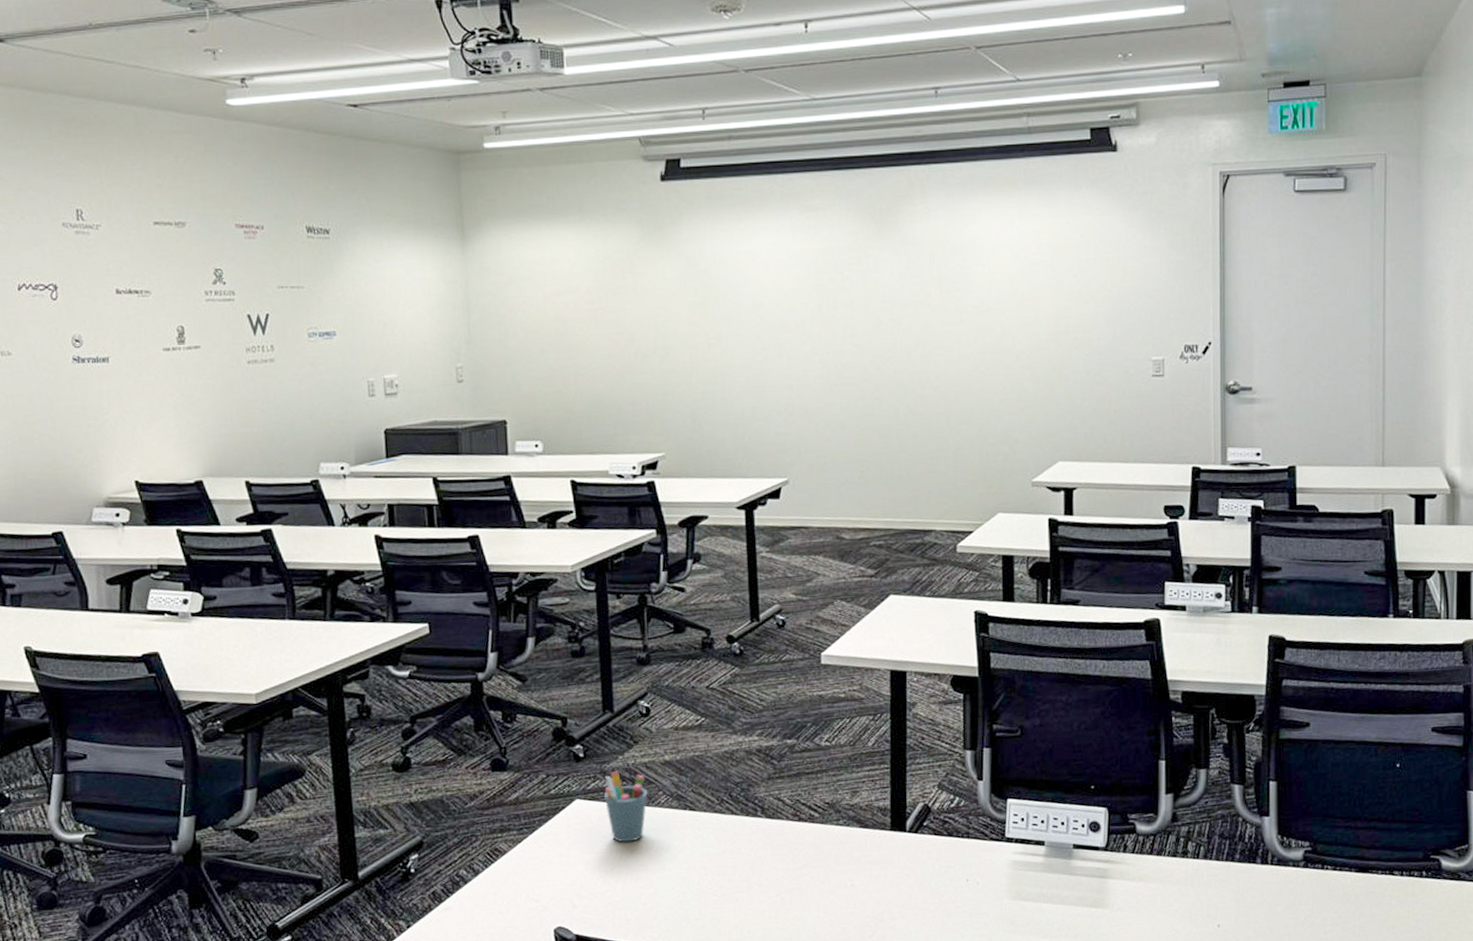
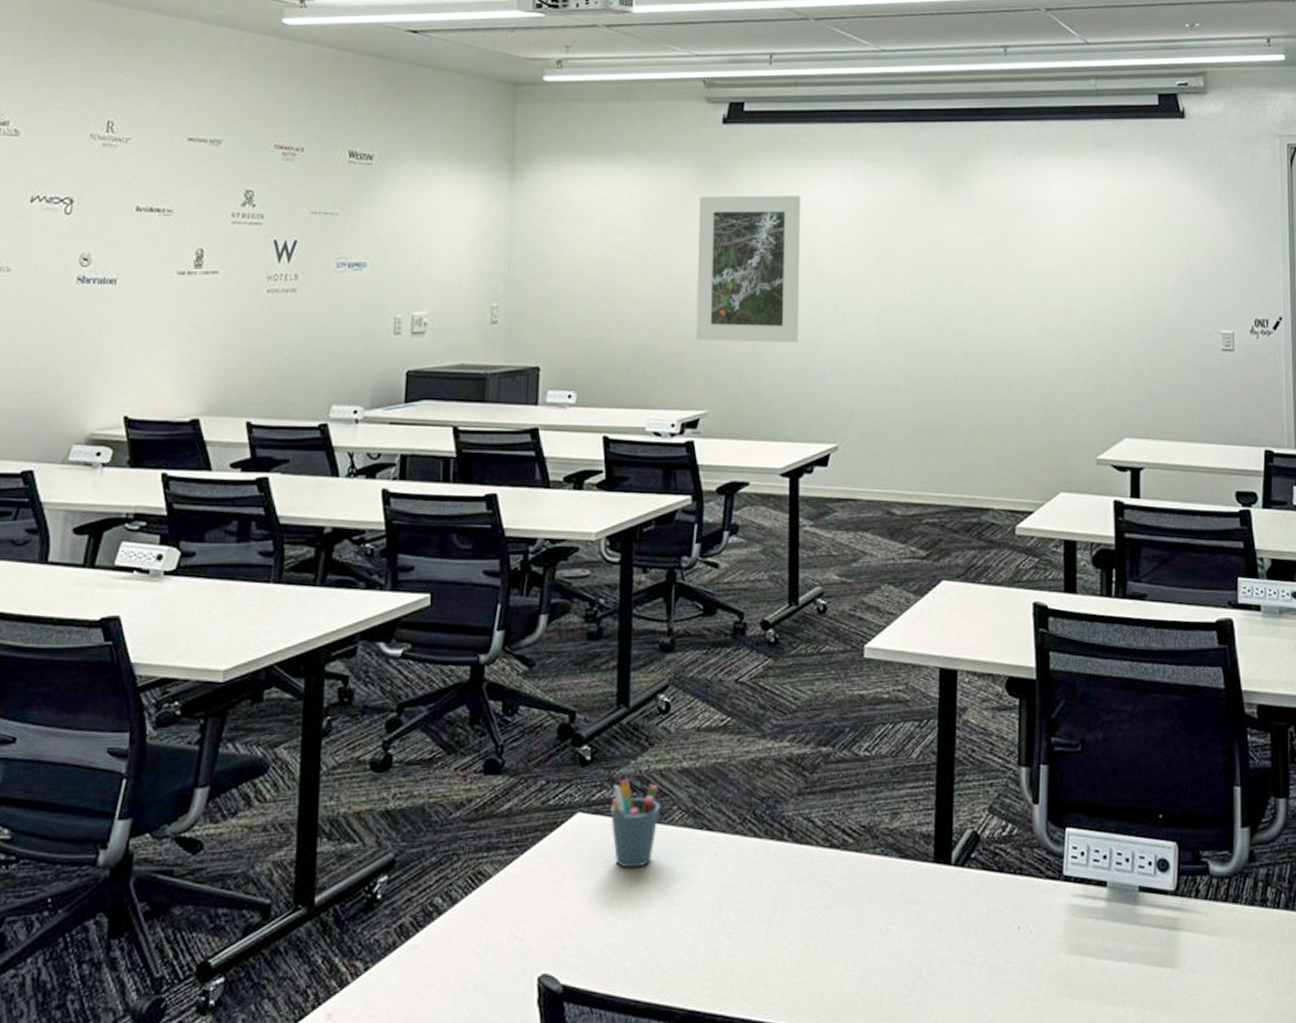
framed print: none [643,248,746,390] -> present [696,195,801,344]

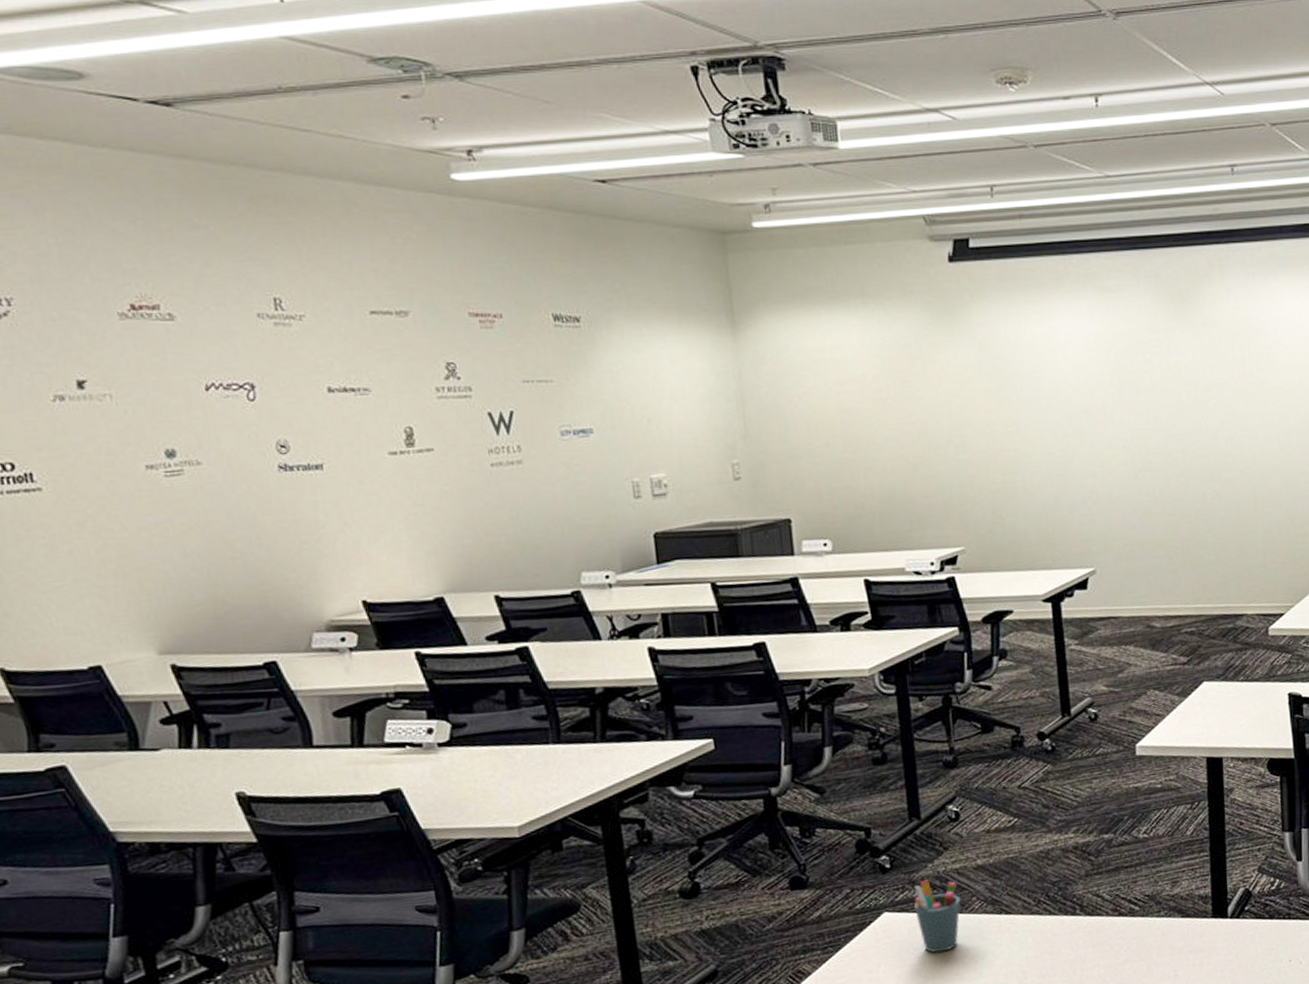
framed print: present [696,195,801,344] -> none [933,331,1048,481]

